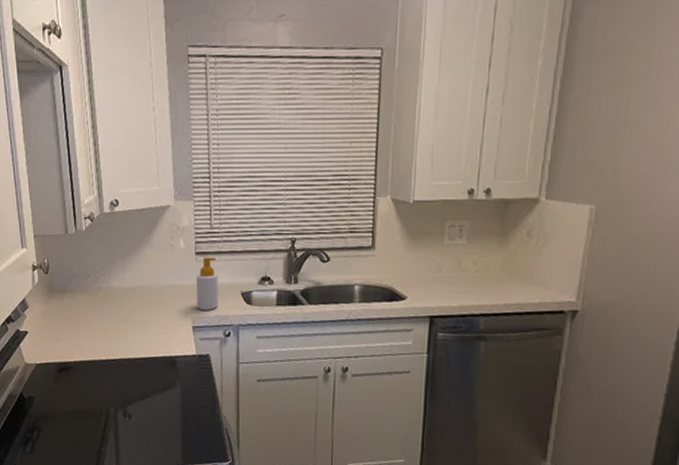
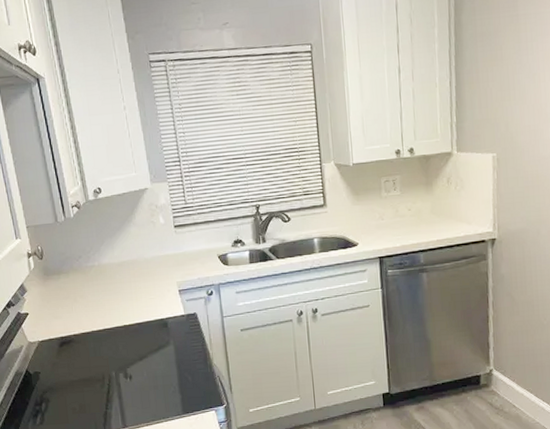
soap bottle: present [195,257,219,310] -> none [177,228,200,275]

